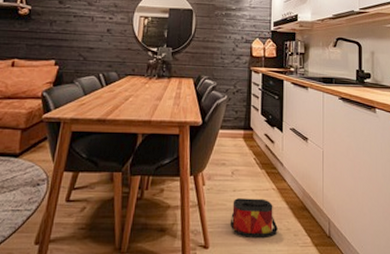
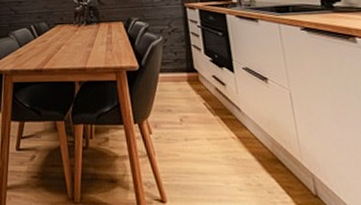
bag: present [231,198,278,237] -> none [186,148,246,194]

